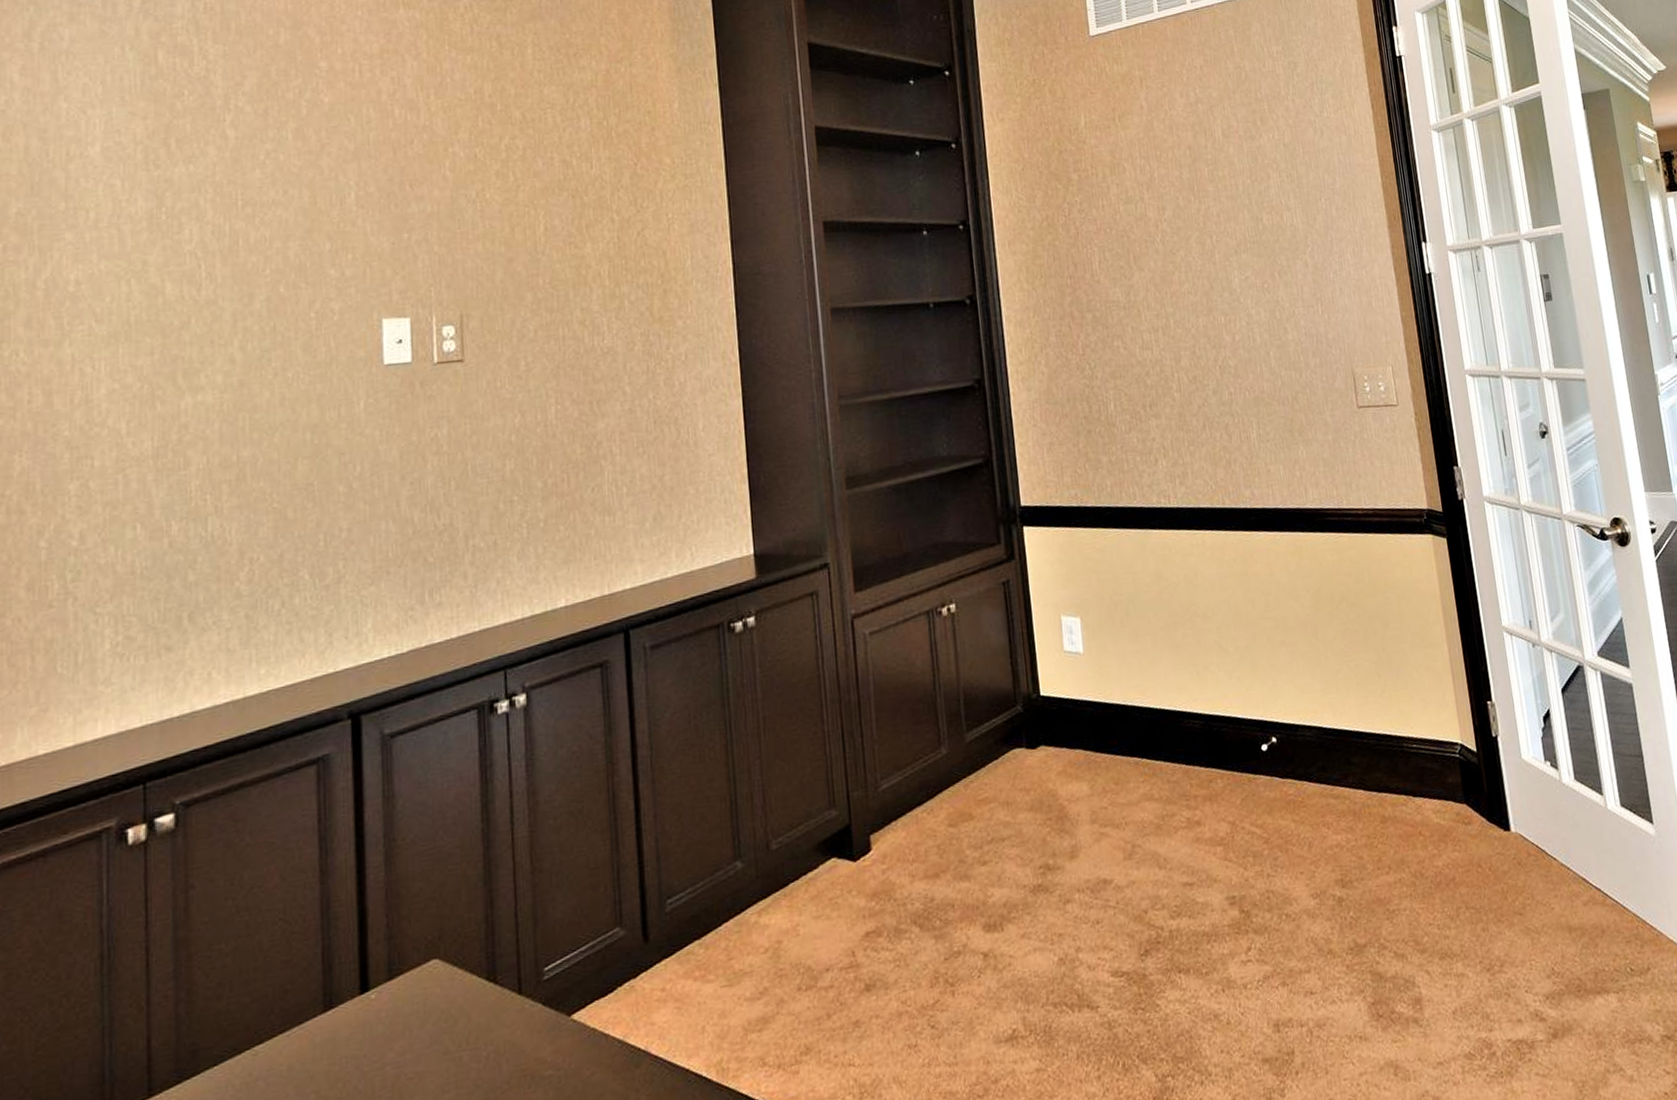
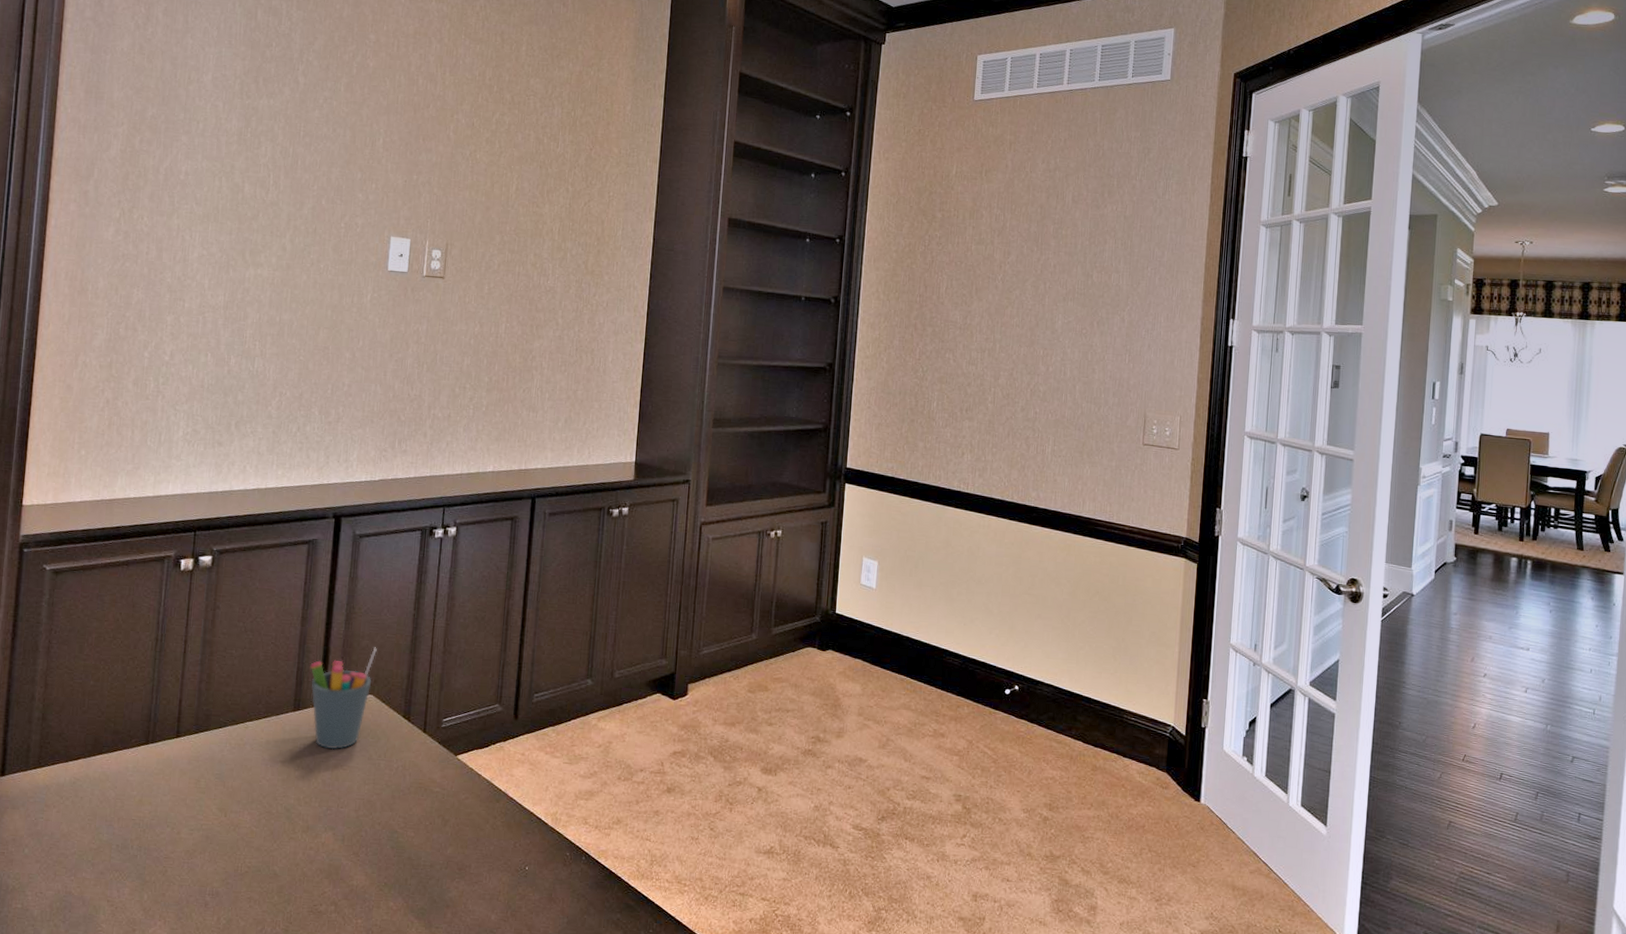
pen holder: none [341,888,436,1055] -> present [310,647,377,750]

